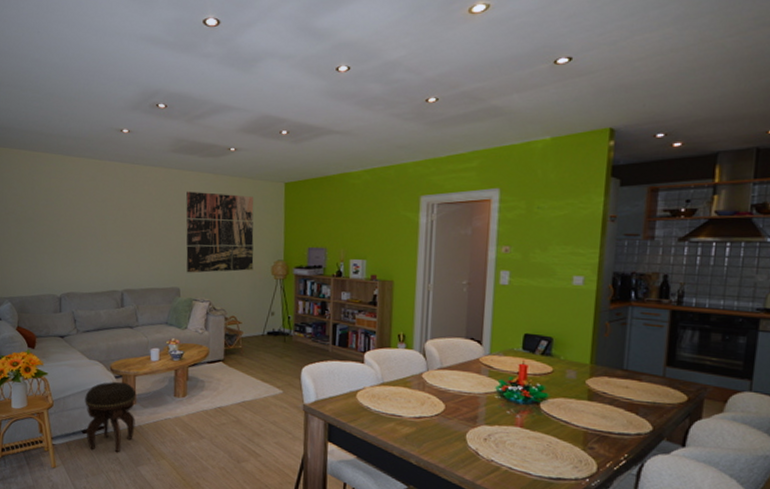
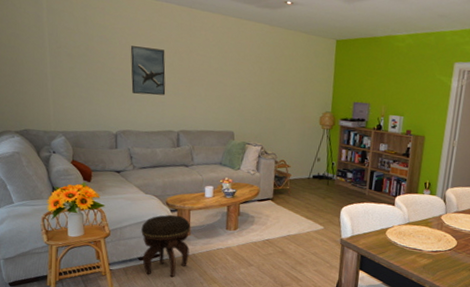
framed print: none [74,206,110,255] -> present [130,46,166,96]
wall art: present [186,191,254,273] -> none [240,40,307,120]

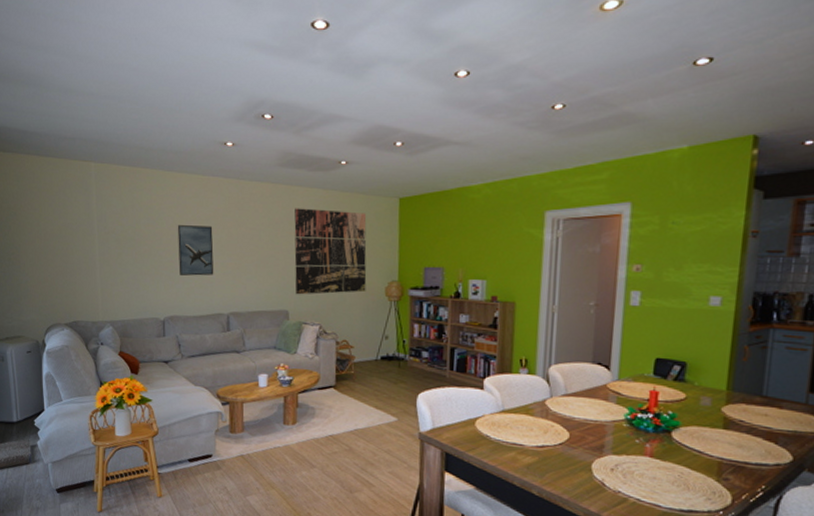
footstool: present [141,214,191,278] -> none [191,408,244,482]
wall art: none [240,40,307,120] -> present [294,208,367,295]

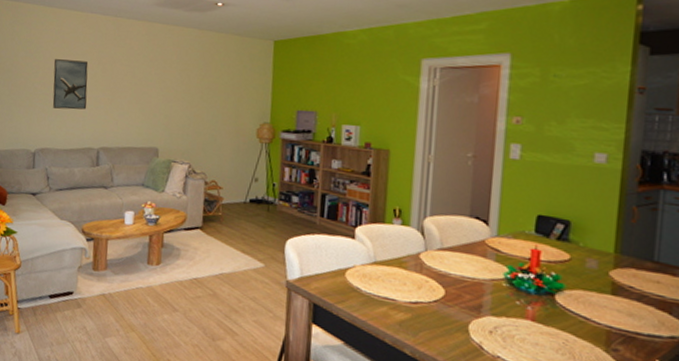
wall art: present [294,208,367,295] -> none [166,47,241,133]

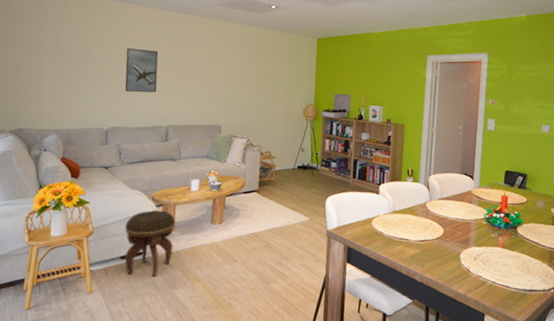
footstool: none [53,244,108,322] -> present [124,209,176,277]

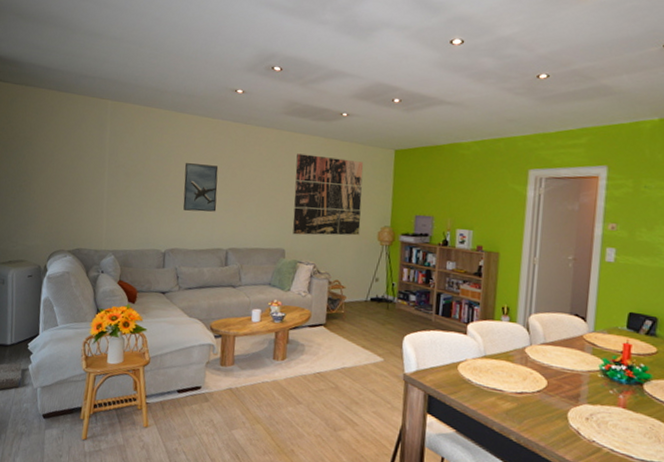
footstool: present [124,209,176,277] -> none [181,340,235,415]
wall art: none [228,40,290,113] -> present [292,153,364,236]

